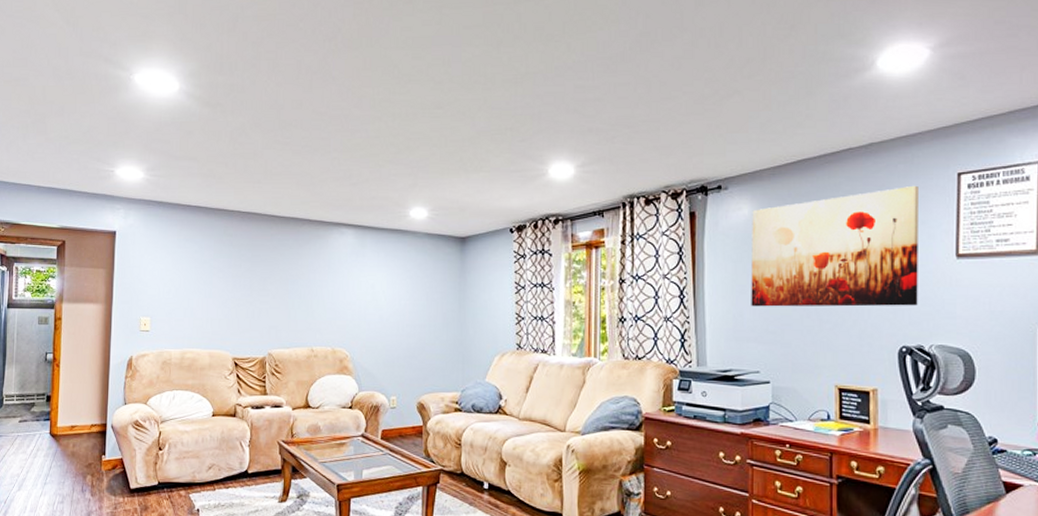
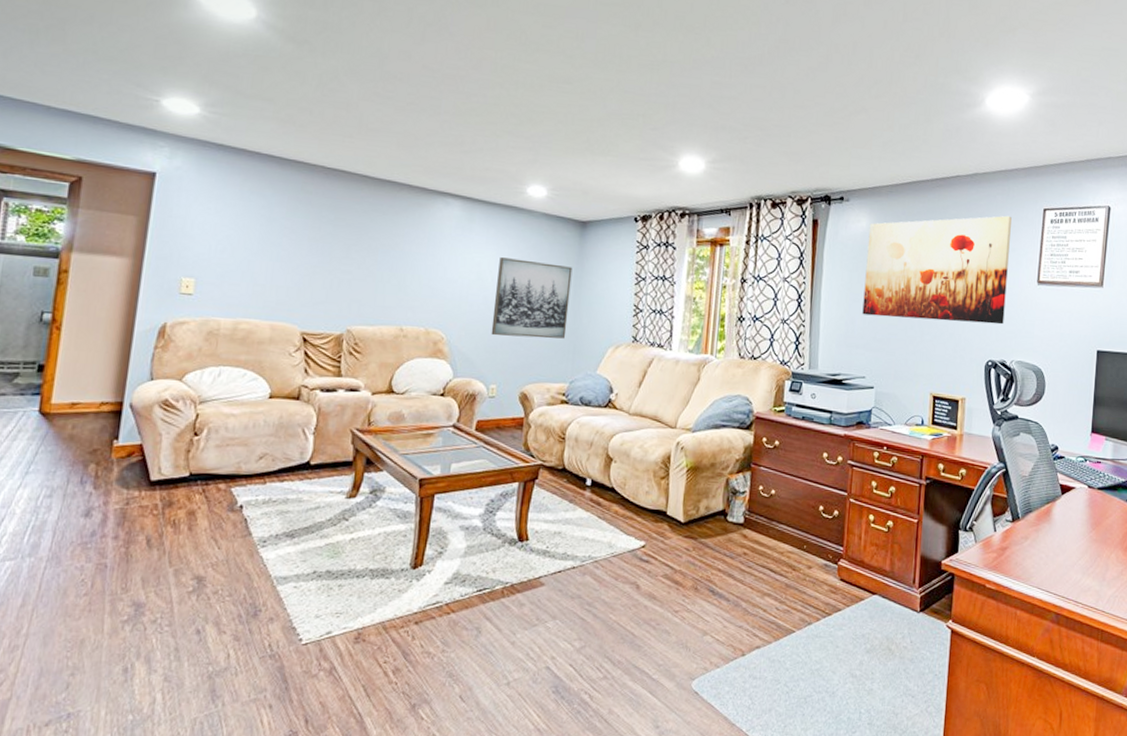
wall art: none [388,278,456,351] -> present [491,257,573,339]

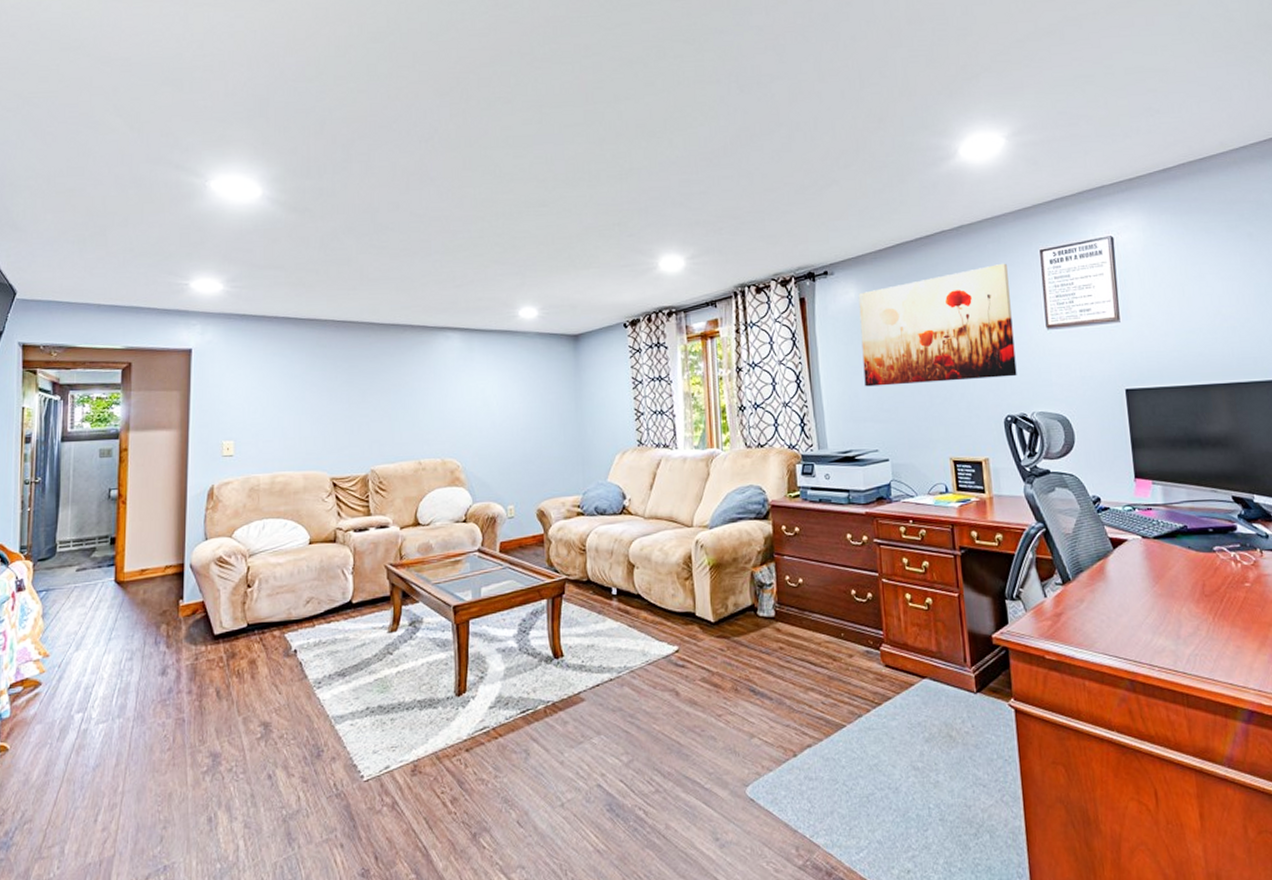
wall art: present [491,257,573,339] -> none [501,380,573,458]

